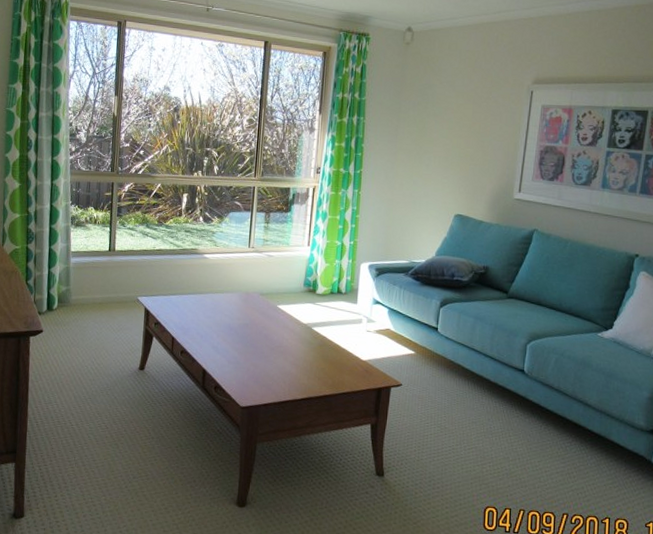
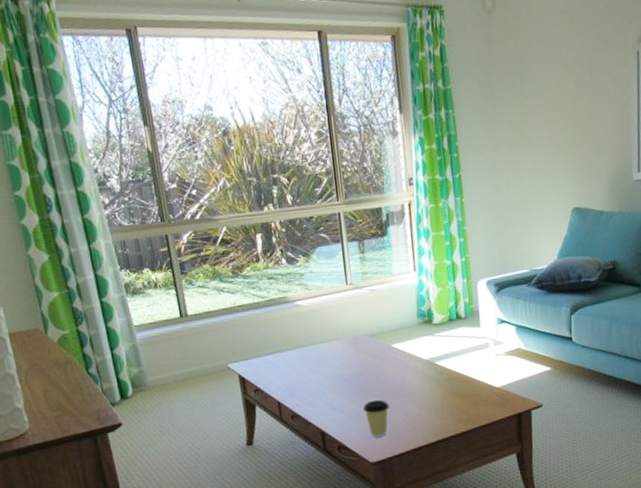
coffee cup: none [242,351,266,385] -> present [362,399,389,438]

